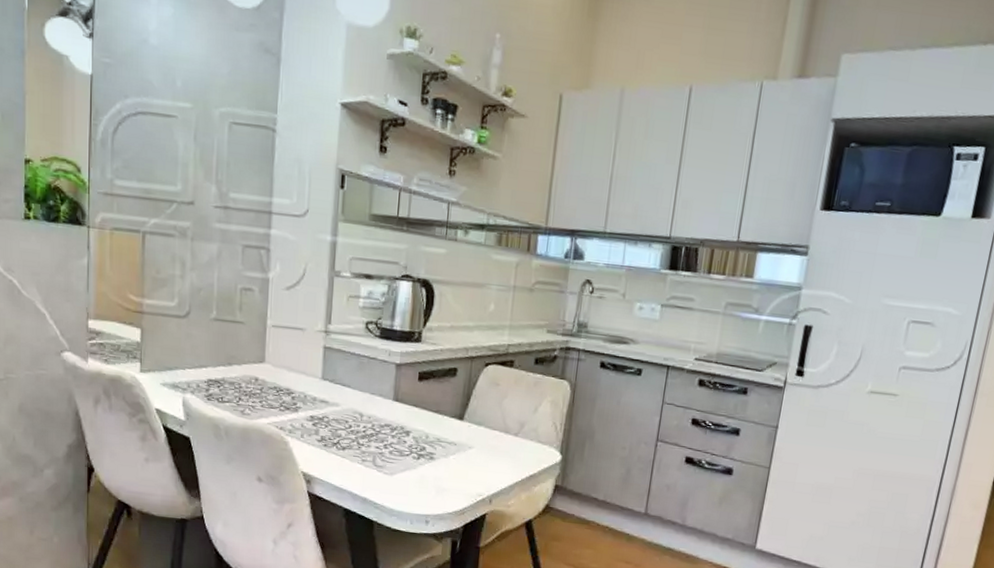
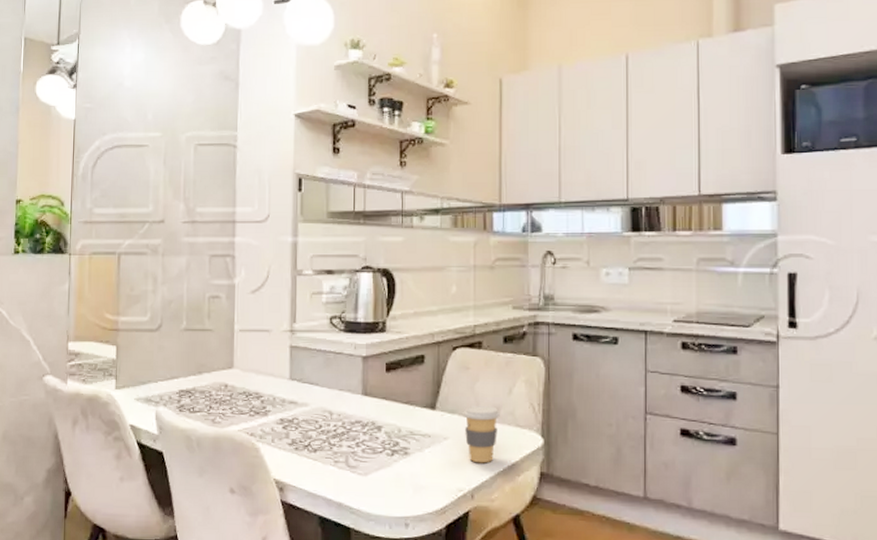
coffee cup: none [489,420,524,473] -> present [463,406,500,463]

